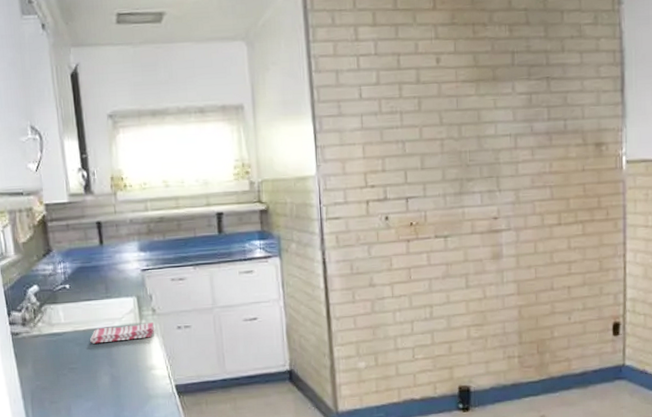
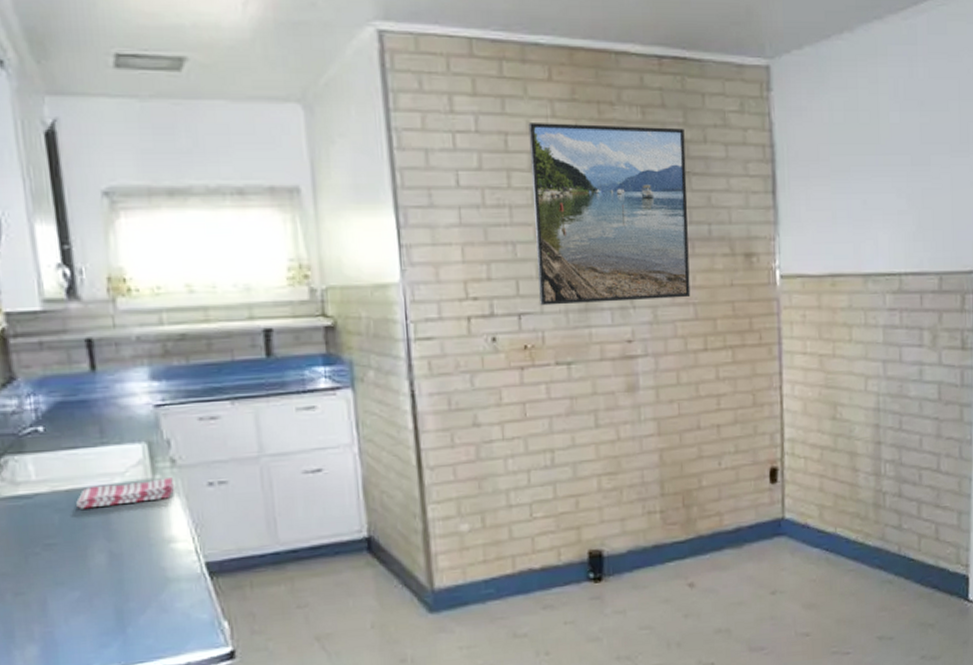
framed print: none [416,41,548,191] -> present [528,123,691,306]

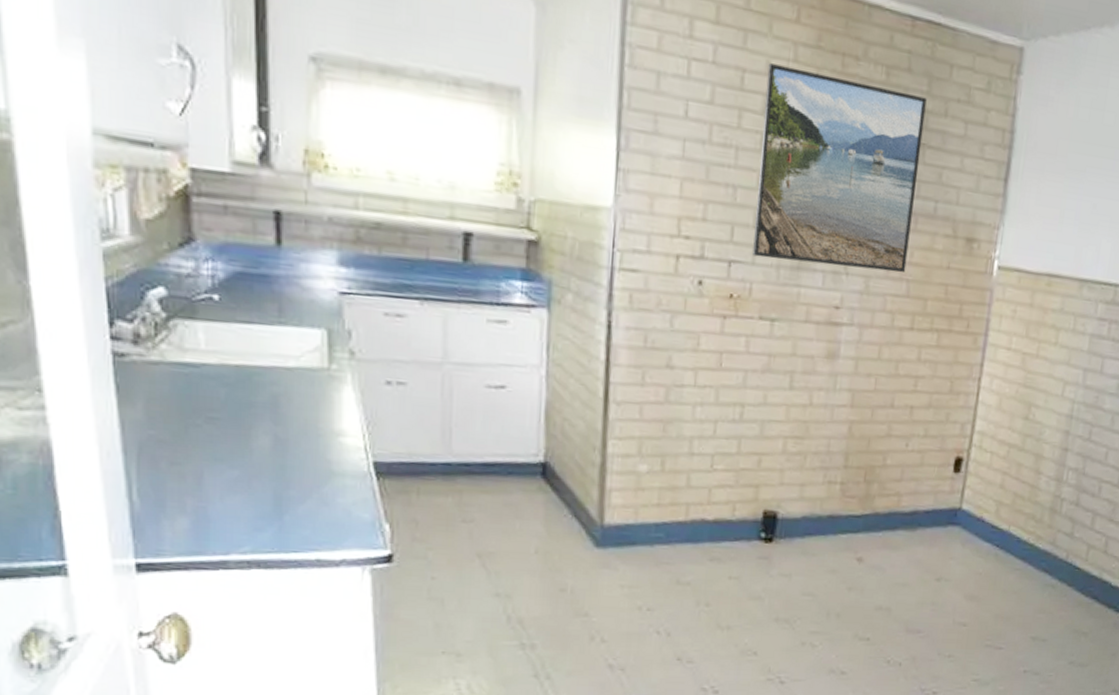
dish towel: present [76,478,175,509] -> none [245,366,351,391]

